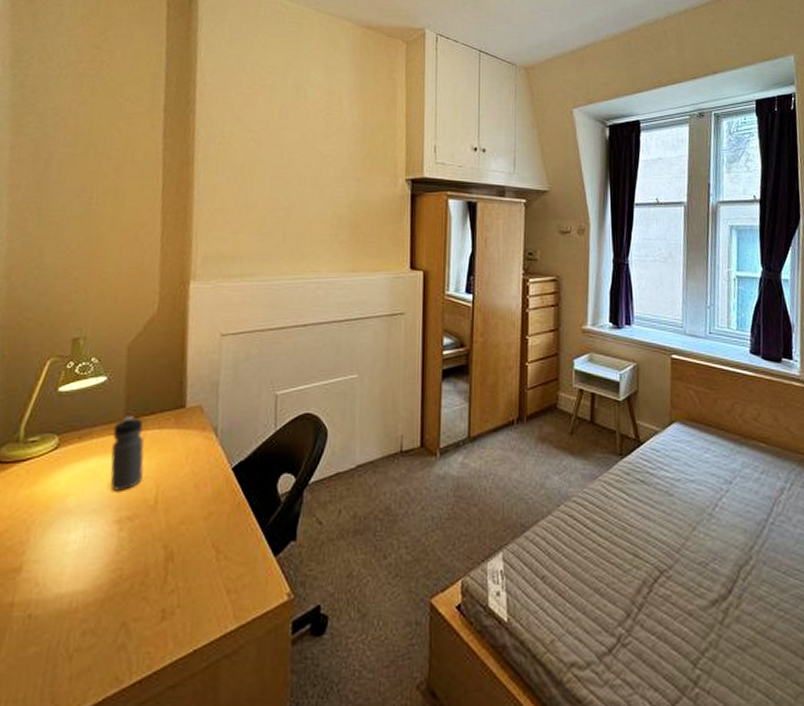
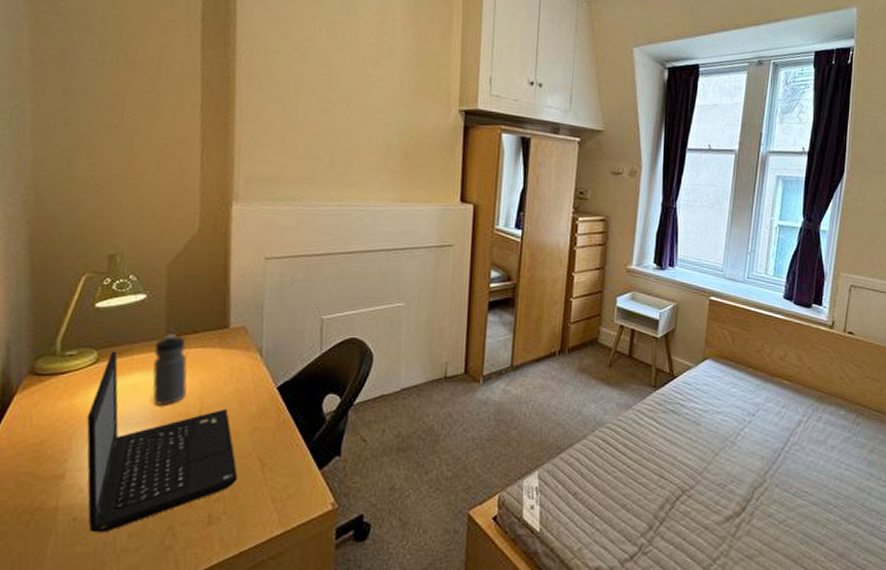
laptop: none [43,435,192,631] -> present [86,351,238,533]

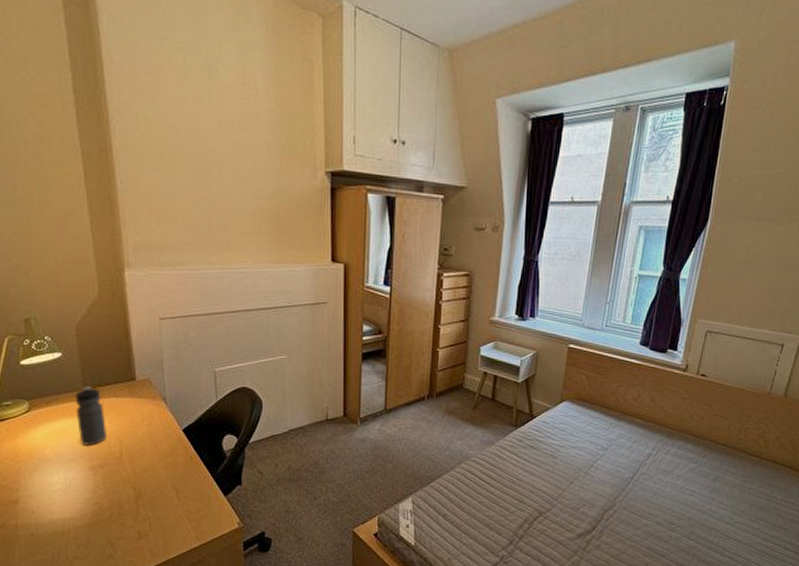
laptop: present [86,351,238,533] -> none [29,401,158,545]

